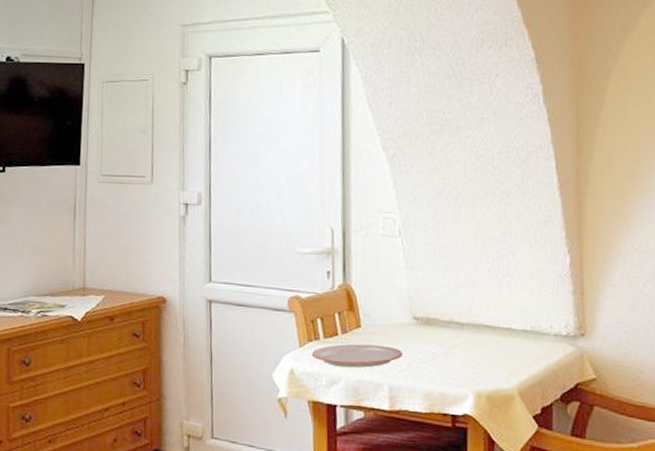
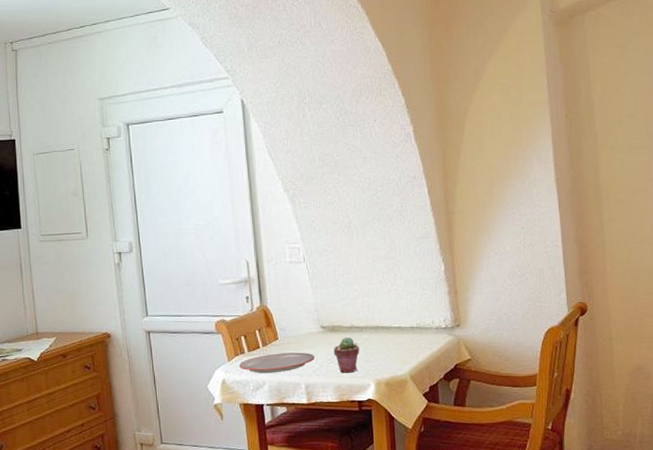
potted succulent: none [426,333,458,379] -> present [334,336,359,373]

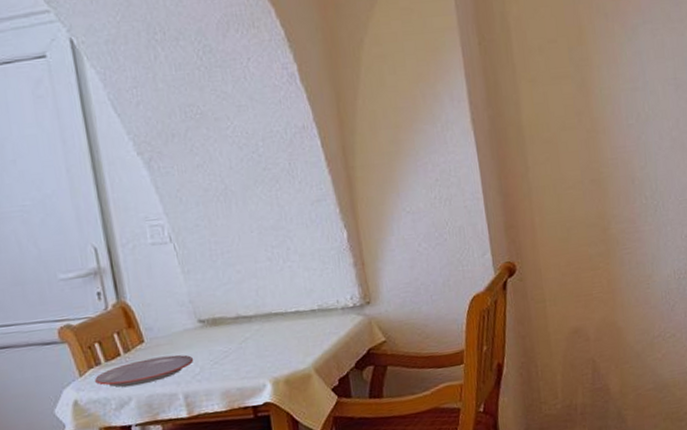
potted succulent: present [334,336,359,373] -> none [217,330,250,375]

